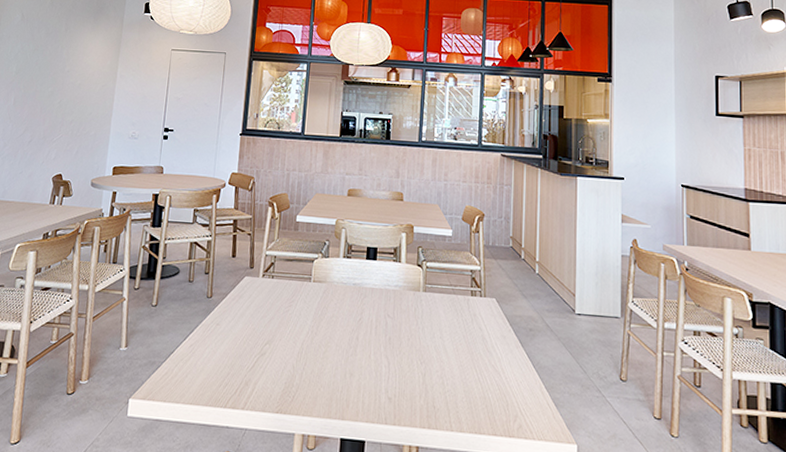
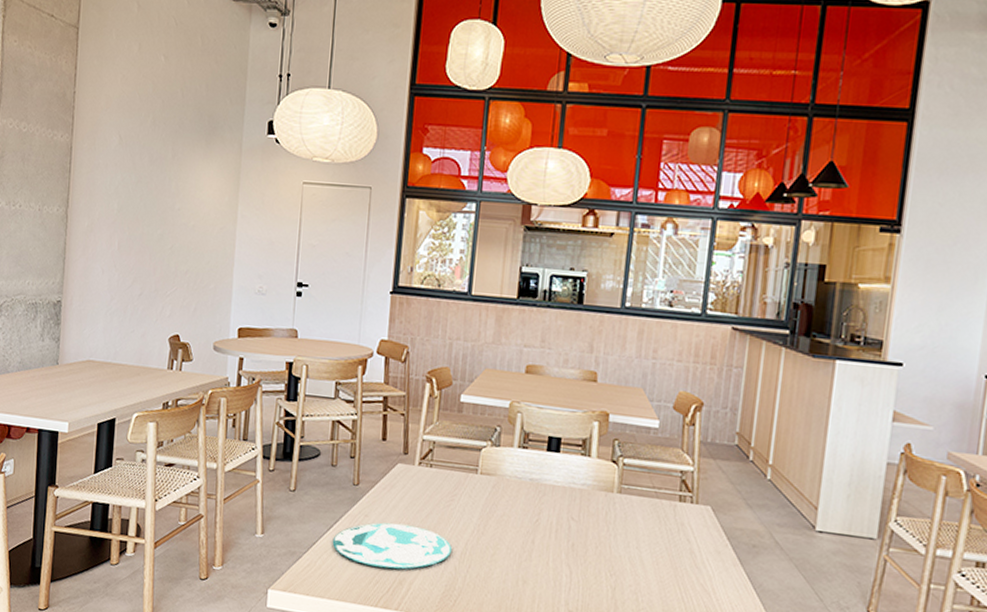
plate: none [188,329,290,371] -> present [332,522,452,569]

